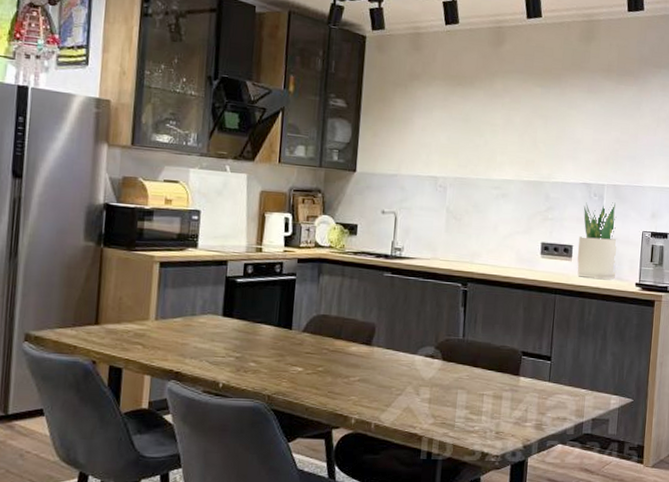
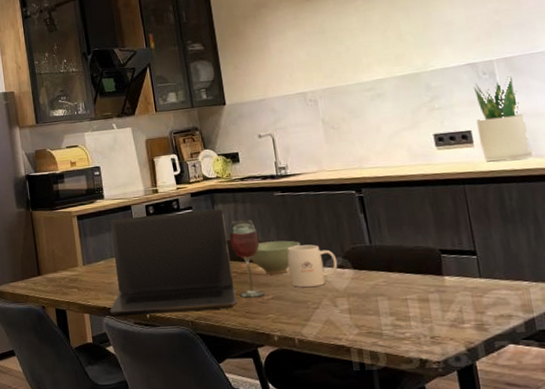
laptop computer: none [176,272,328,386] -> present [109,209,238,316]
wineglass: none [327,295,359,378] -> present [229,219,265,298]
bowl: none [345,321,398,356] -> present [250,240,300,275]
mug: none [380,329,430,374] -> present [286,244,338,288]

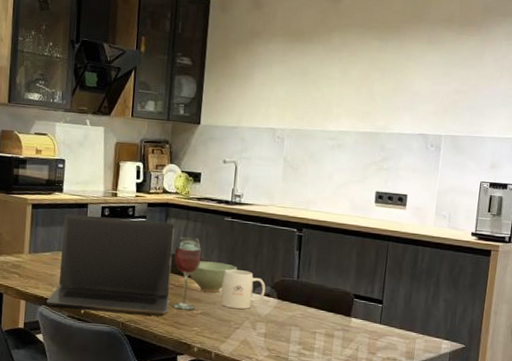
planter: present [473,76,533,162] -> none [411,153,455,229]

